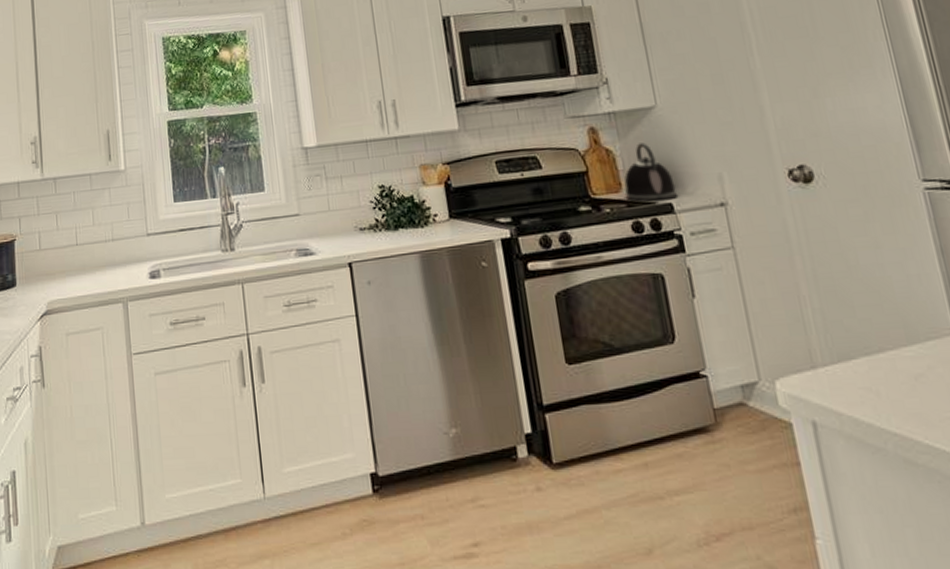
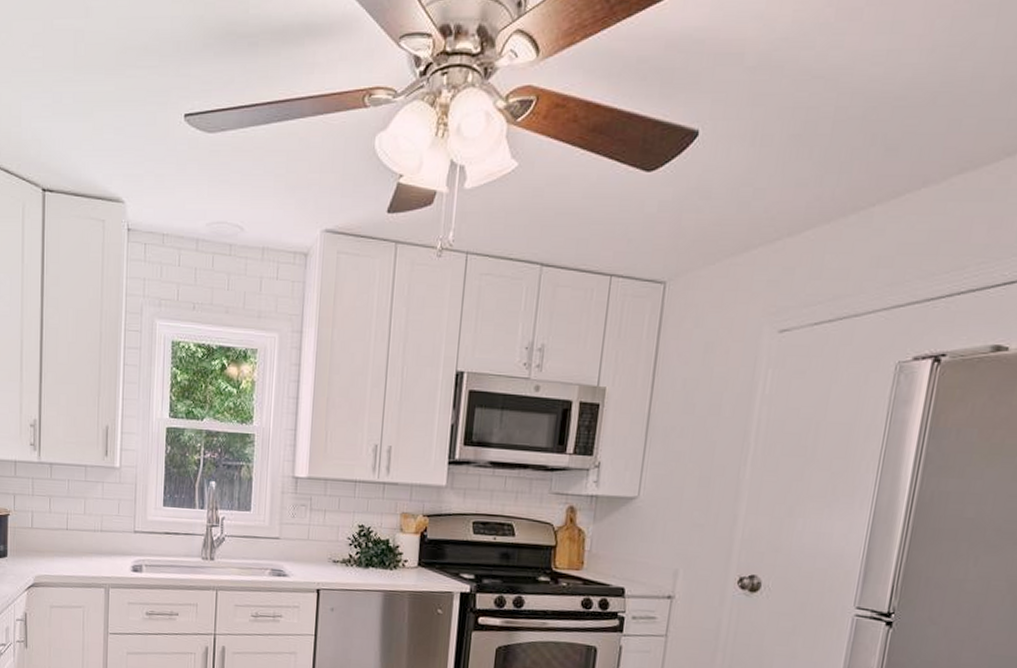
kettle: present [624,142,678,204] -> none [584,529,633,586]

